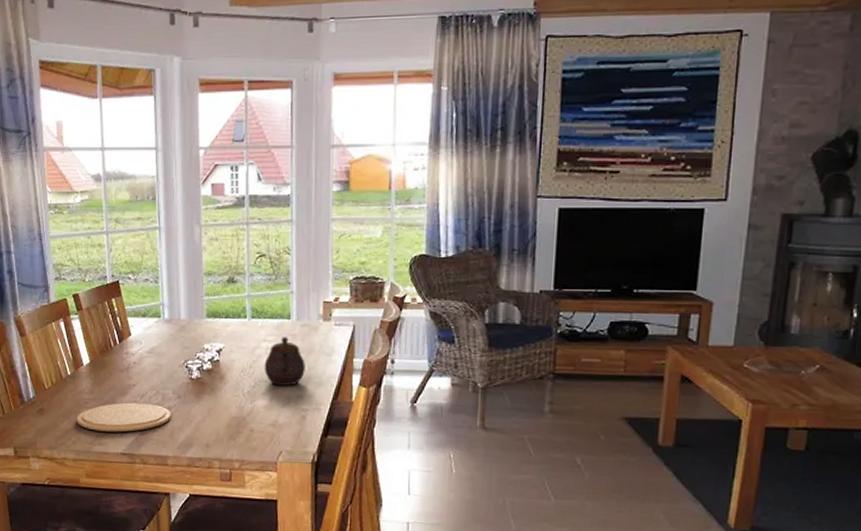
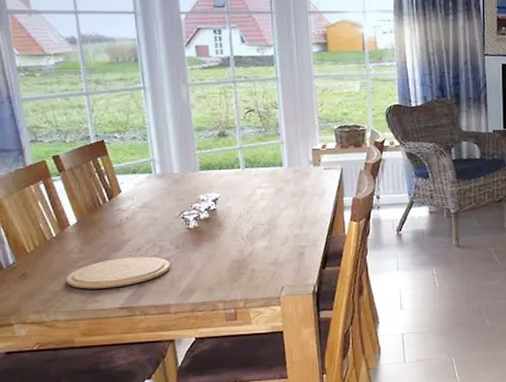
teapot: present [264,337,305,386] -> none [260,183,300,227]

